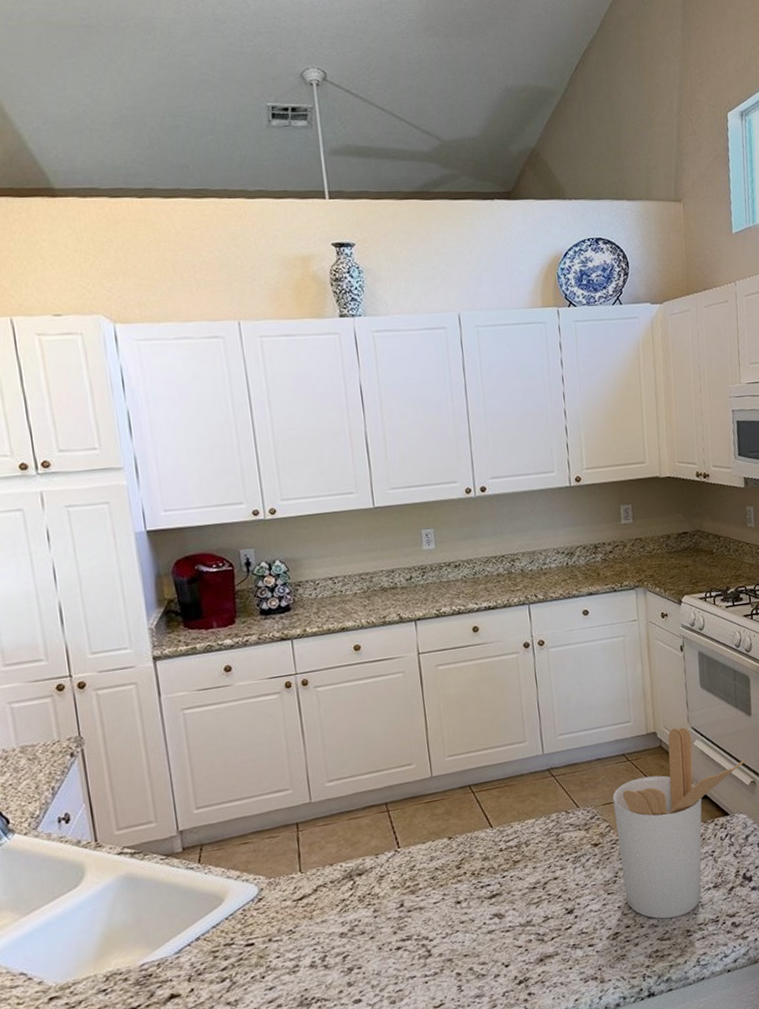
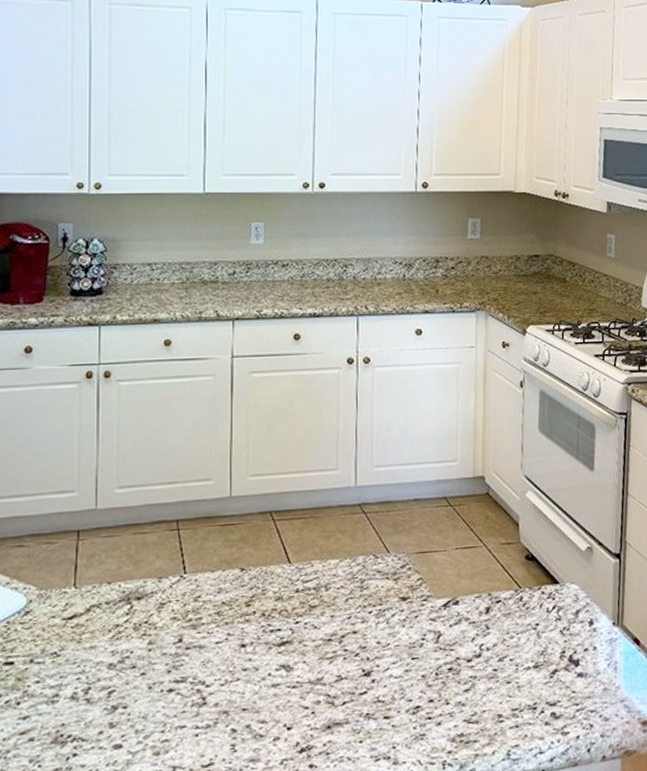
utensil holder: present [612,727,747,919] -> none [428,474,584,698]

